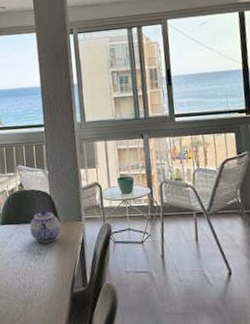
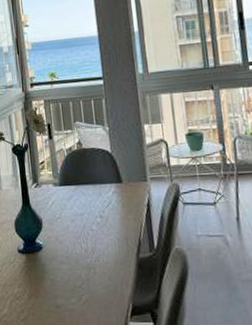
teapot: present [29,209,61,243] -> none [90,169,125,205]

